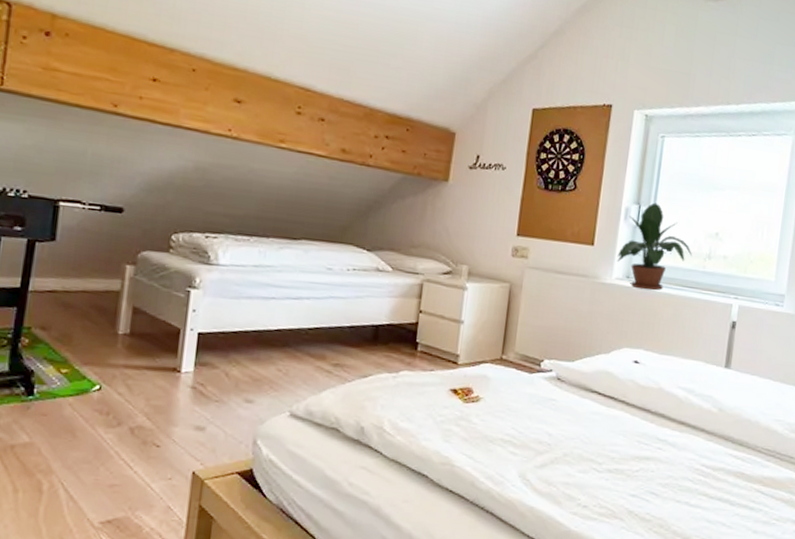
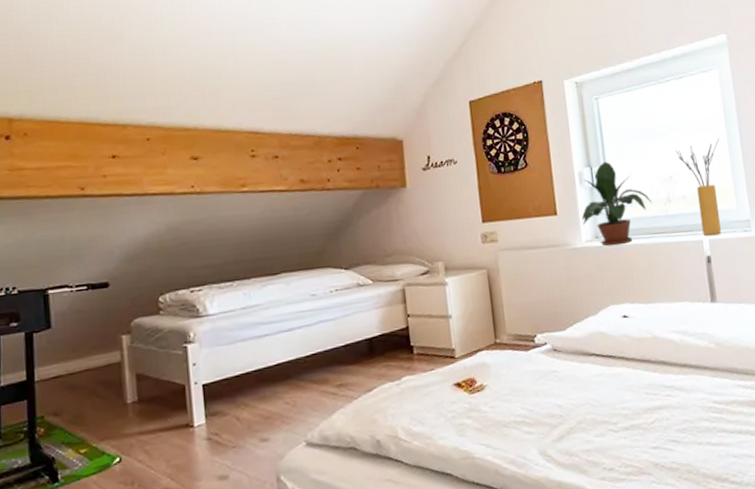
vase: none [729,205,776,303] -> present [676,138,722,236]

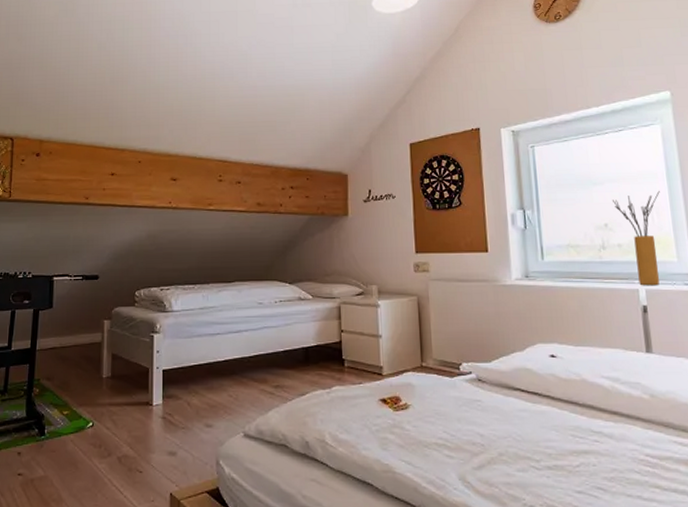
potted plant: present [581,161,652,246] -> none [512,205,585,286]

